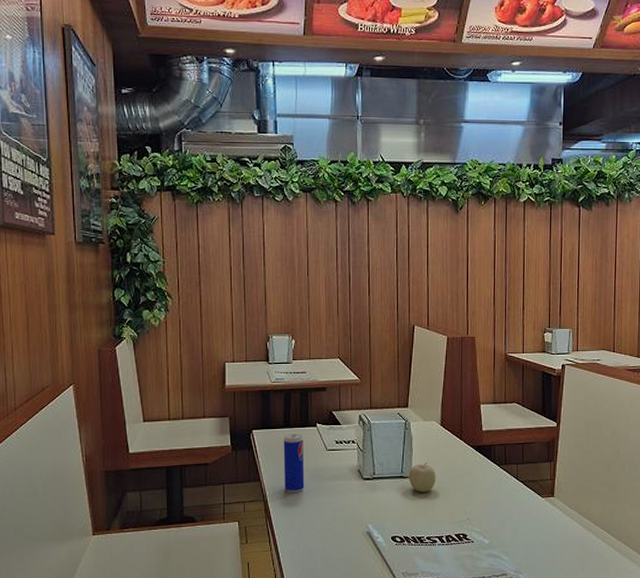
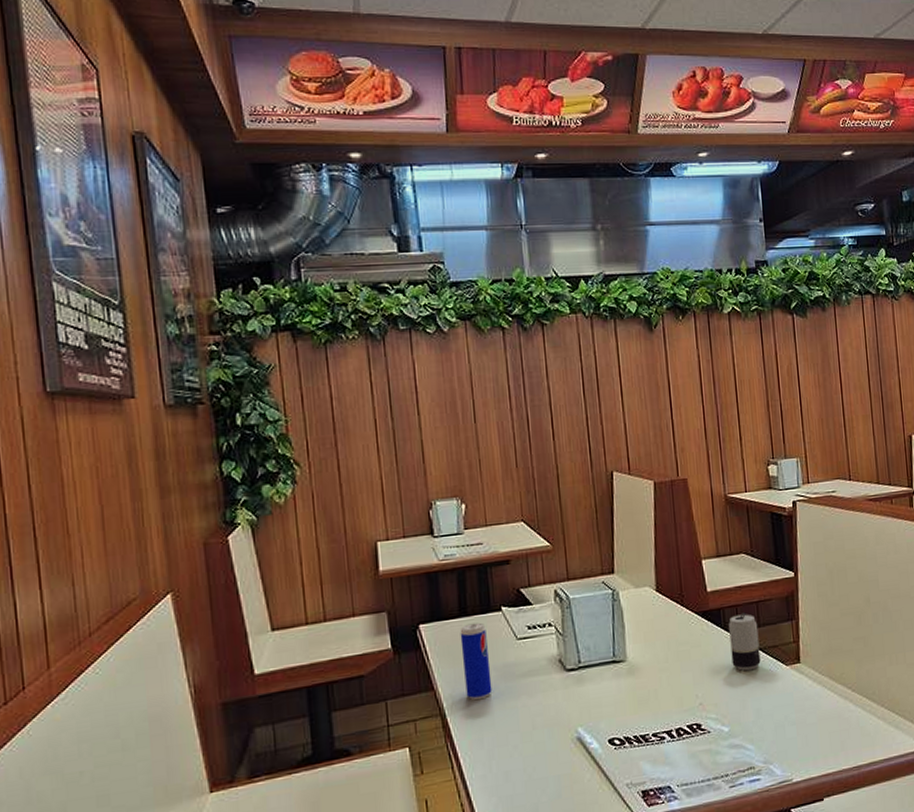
fruit: present [408,462,436,493] -> none [622,639,657,679]
beverage can: none [497,451,522,498] -> present [729,612,761,671]

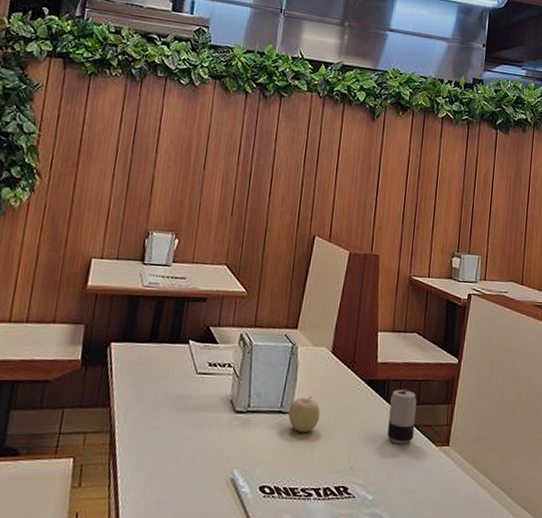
beverage can: present [460,622,493,701] -> none [138,350,171,425]
fruit: none [622,639,657,679] -> present [288,395,321,433]

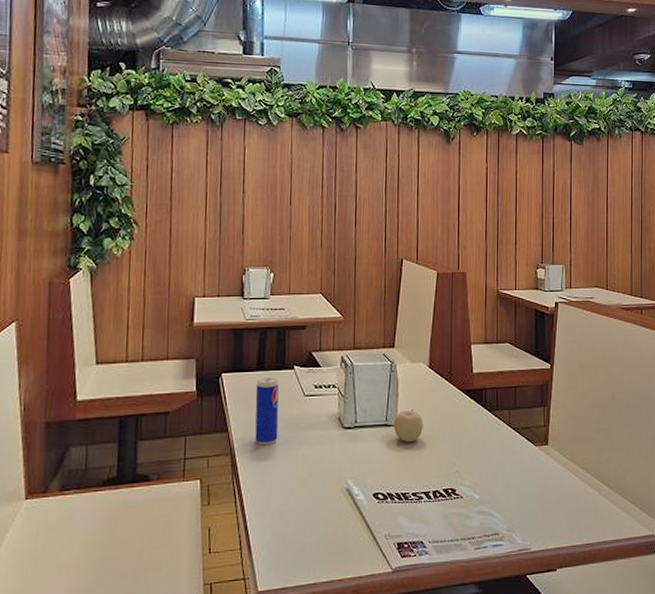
beverage can: none [138,350,171,425] -> present [255,377,279,445]
beverage can: present [387,388,417,445] -> none [488,395,514,447]

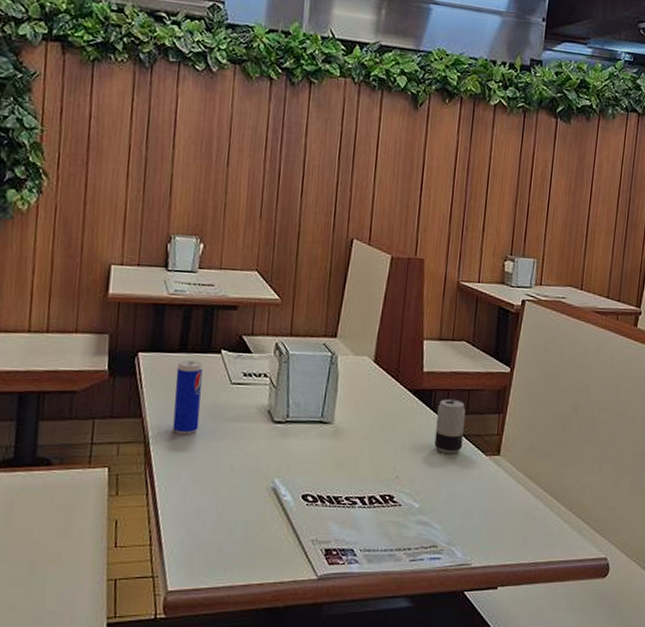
fruit: present [393,408,423,443] -> none [329,405,363,443]
beverage can: none [488,395,514,447] -> present [434,398,466,454]

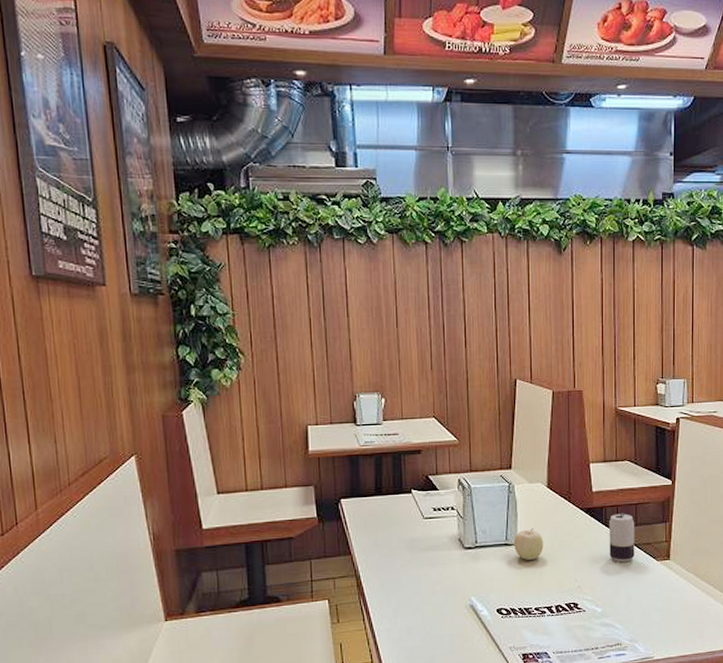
beverage can: present [172,360,203,435] -> none [375,501,400,567]
fruit: none [329,405,363,443] -> present [513,527,544,561]

